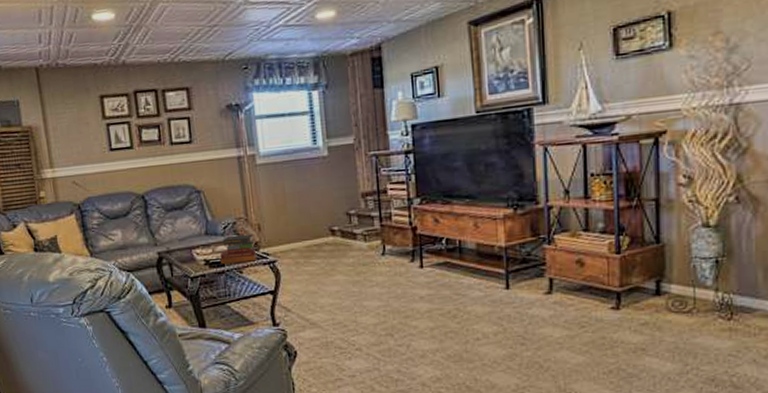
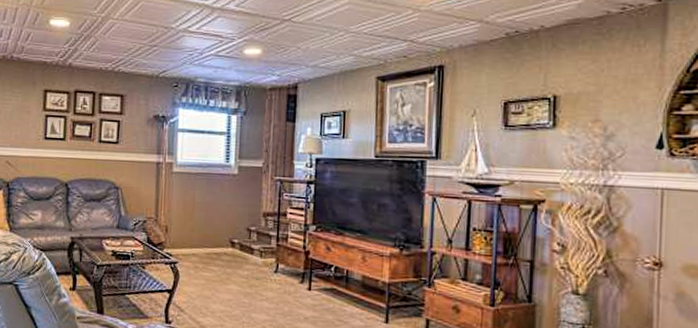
books: present [220,234,257,264] -> none [126,232,161,260]

